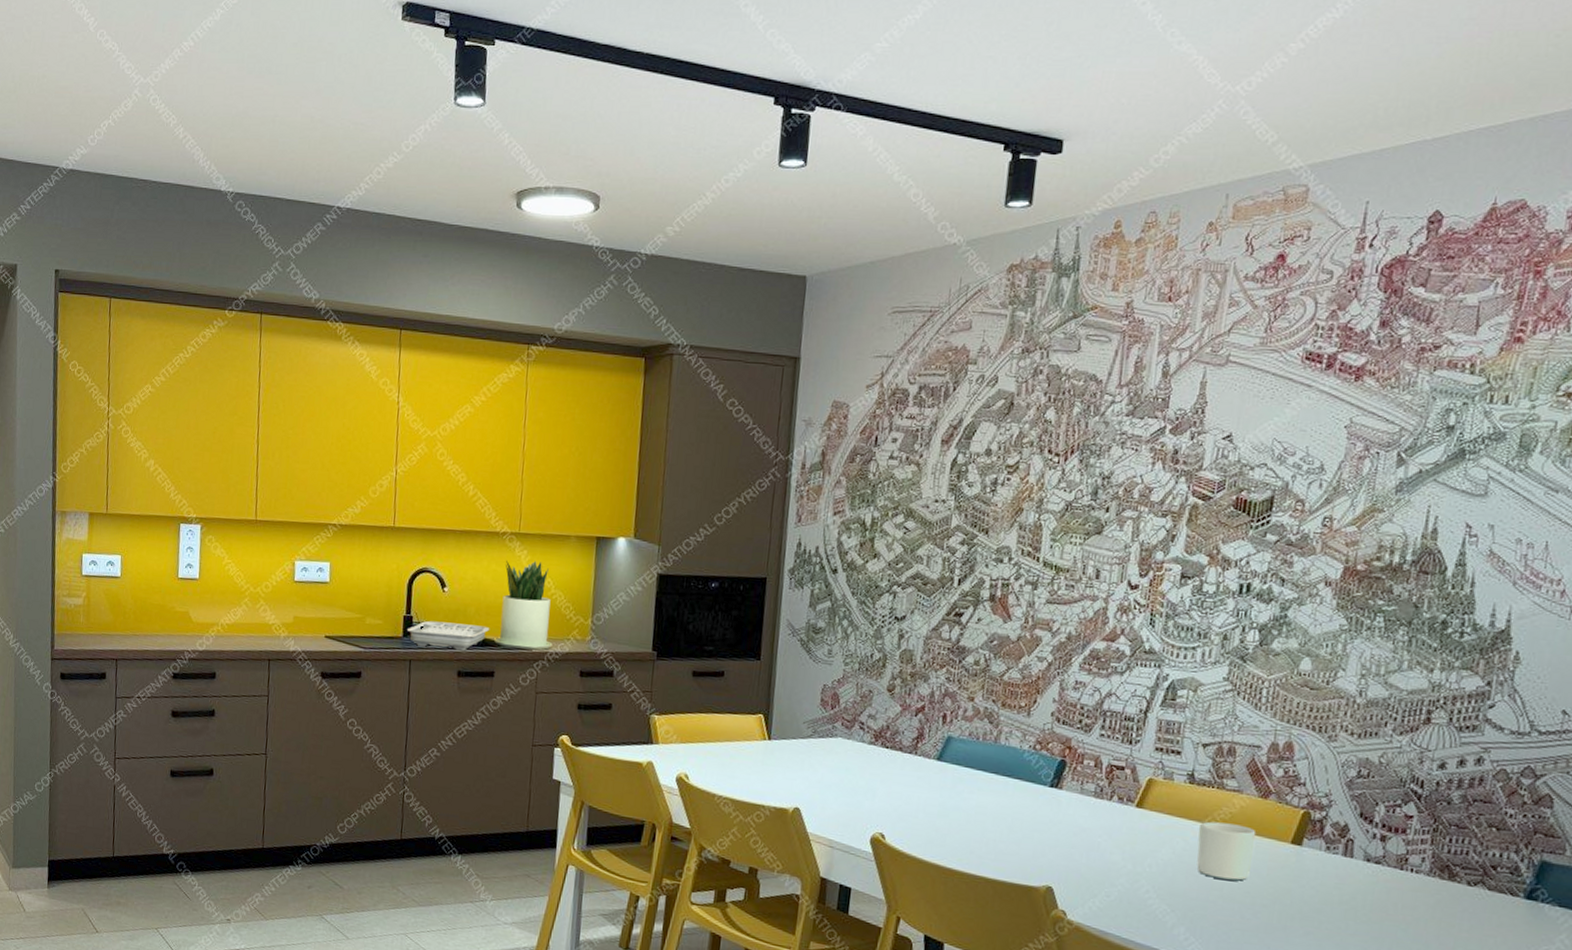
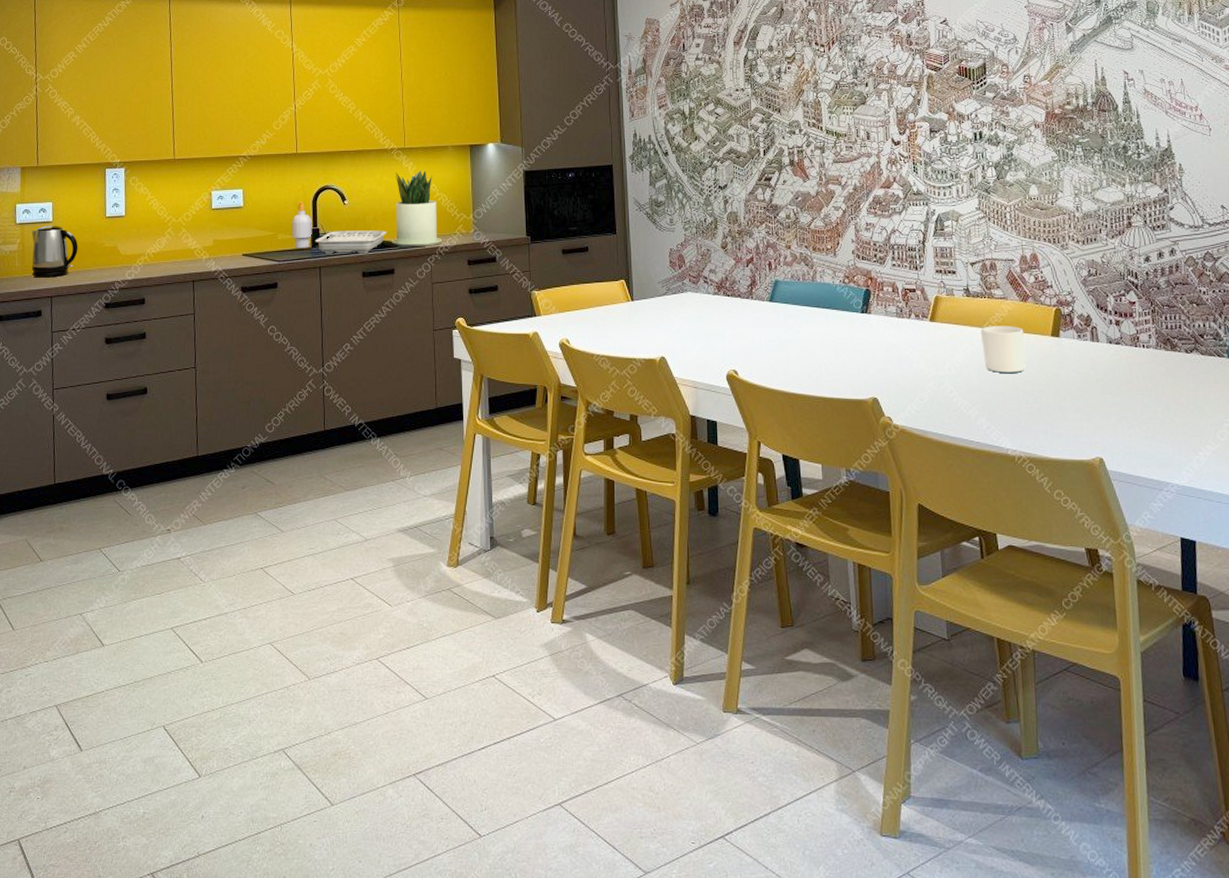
kettle: none [96,580,147,639] -> present [31,225,78,278]
soap bottle: none [381,583,406,637] -> present [292,202,312,248]

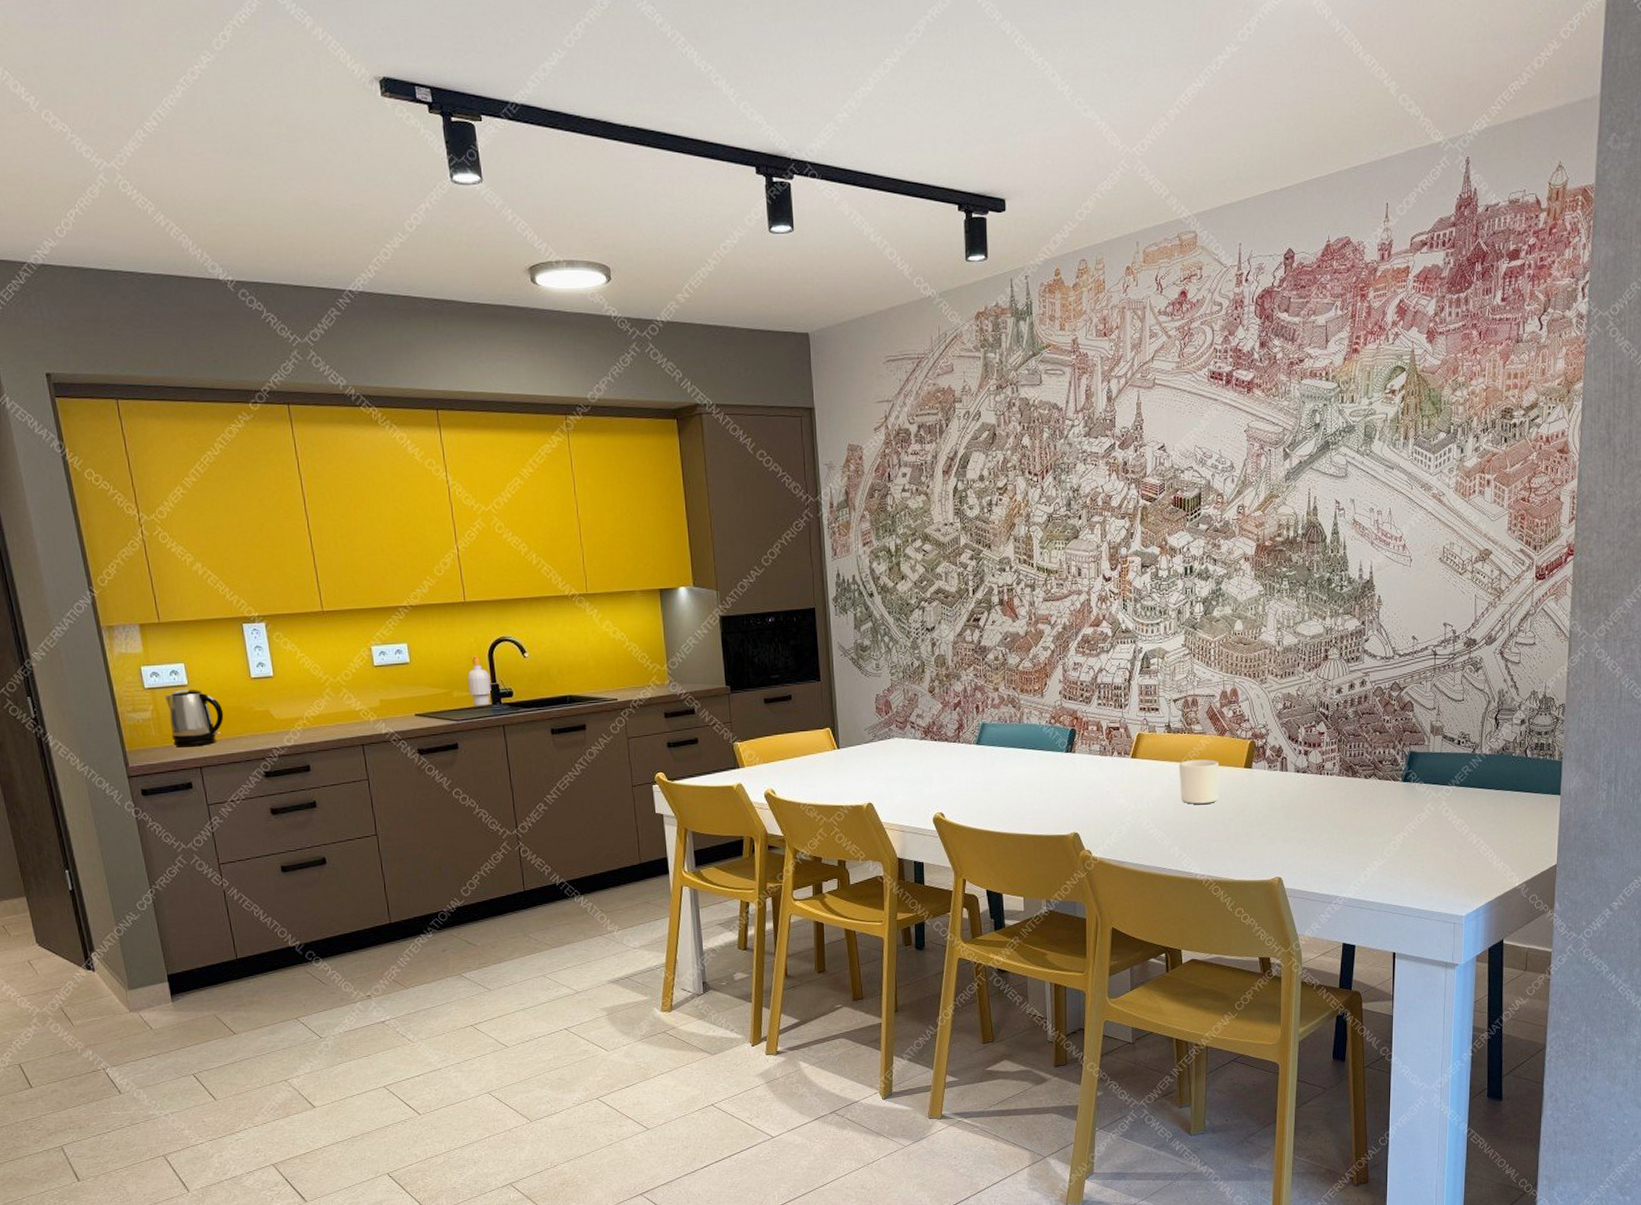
dish rack: present [314,230,387,255] -> none [495,684,575,713]
planter: present [392,170,442,248] -> none [579,618,636,702]

